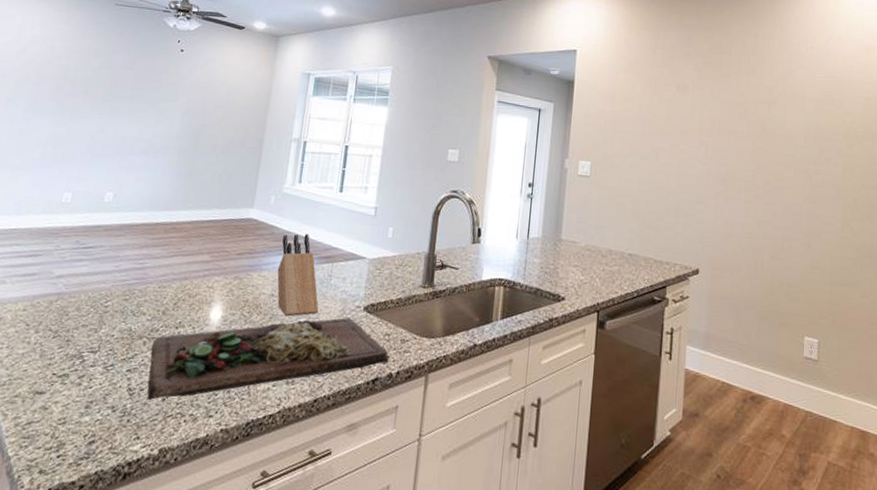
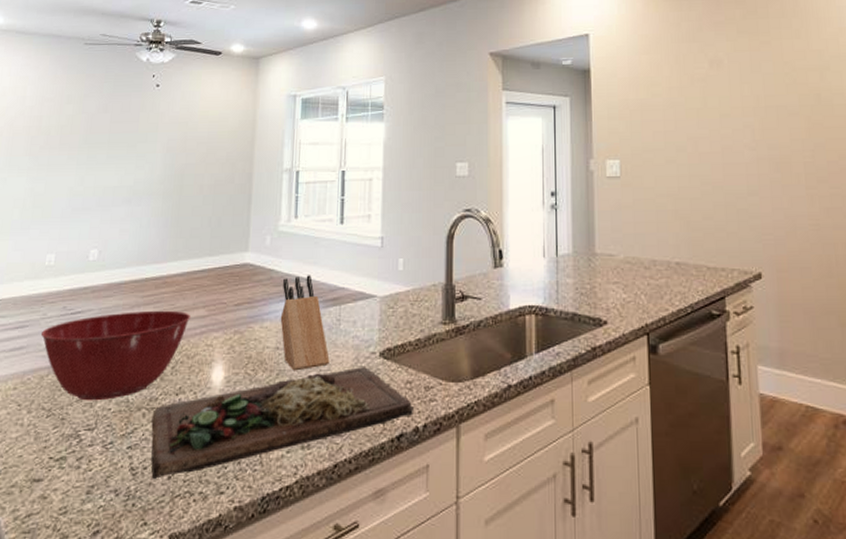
mixing bowl: none [53,251,196,328] -> present [40,310,191,401]

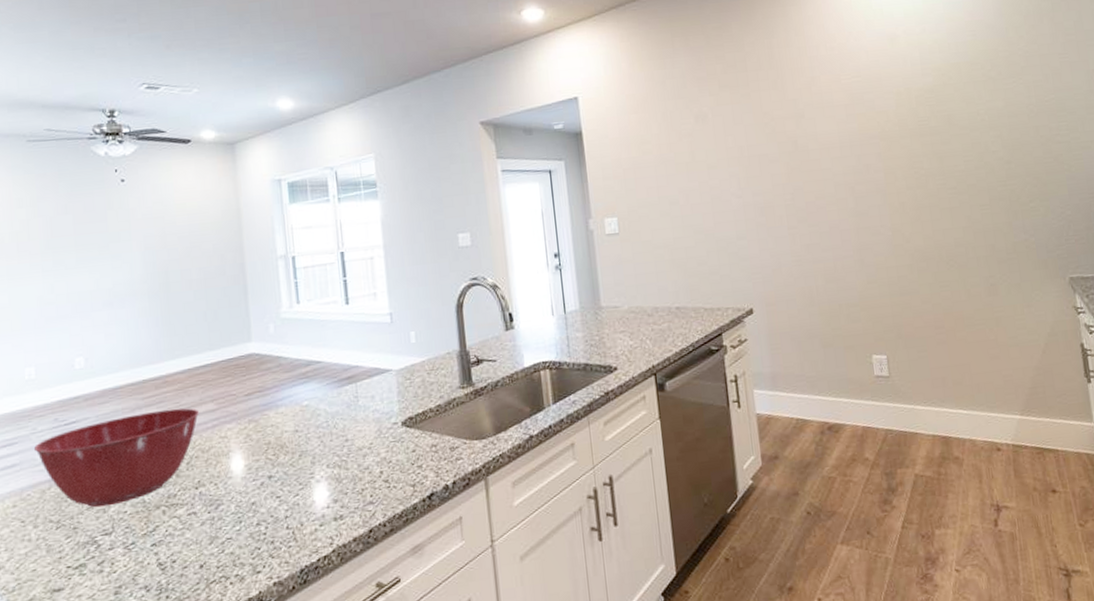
cutting board: present [151,367,413,479] -> none [173,437,441,570]
knife block: present [280,275,330,371] -> none [293,357,352,451]

